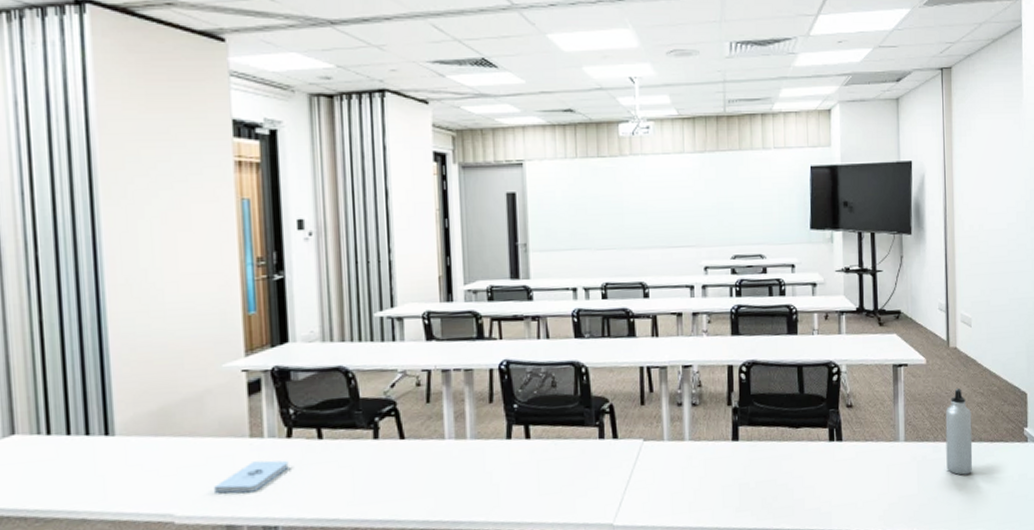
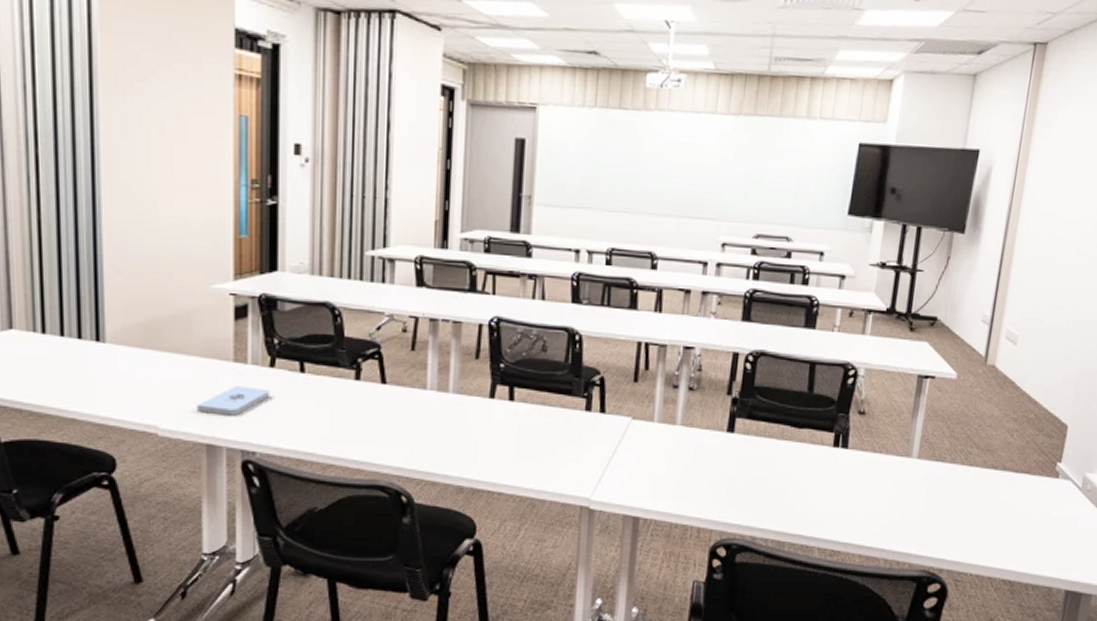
water bottle: present [945,388,973,476] -> none [960,410,1000,503]

